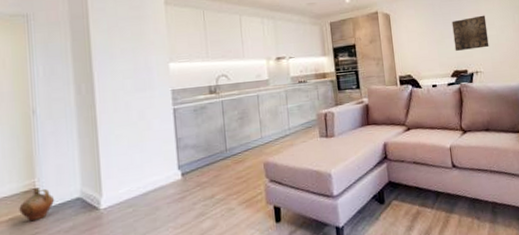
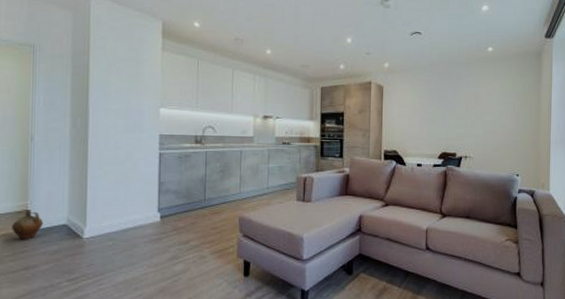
wall art: present [451,15,489,51] -> none [446,98,484,133]

